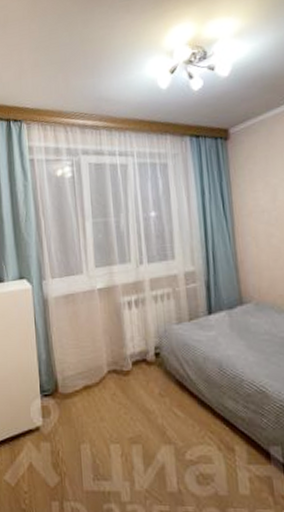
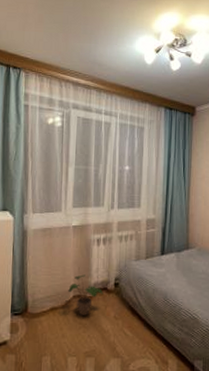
potted plant: none [101,345,143,394] -> present [68,274,104,315]

